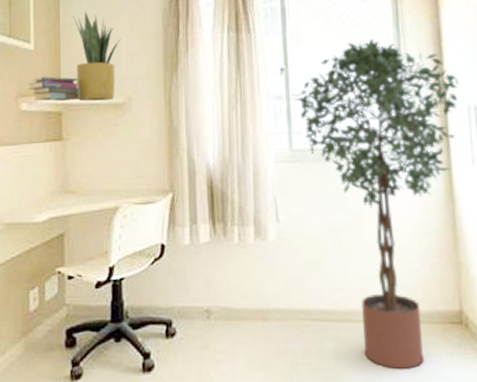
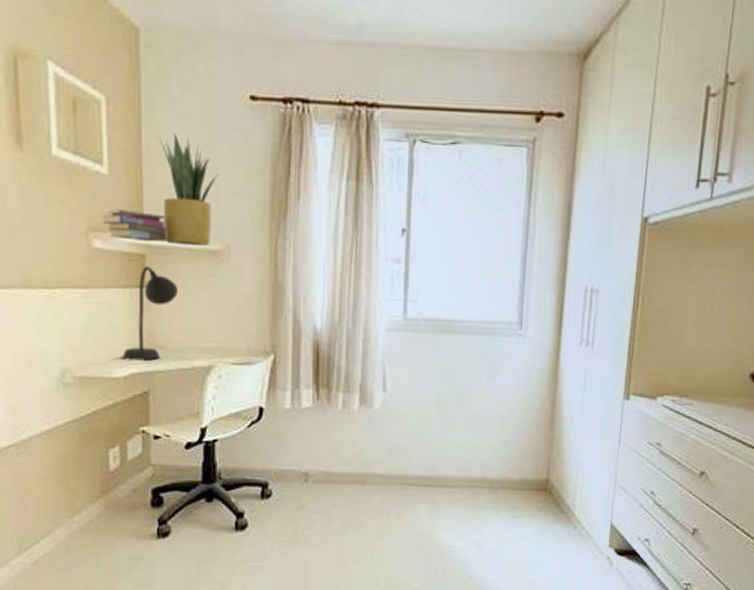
desk lamp: none [42,122,88,206] -> present [122,266,178,361]
potted tree: present [293,38,460,369] -> none [413,206,582,529]

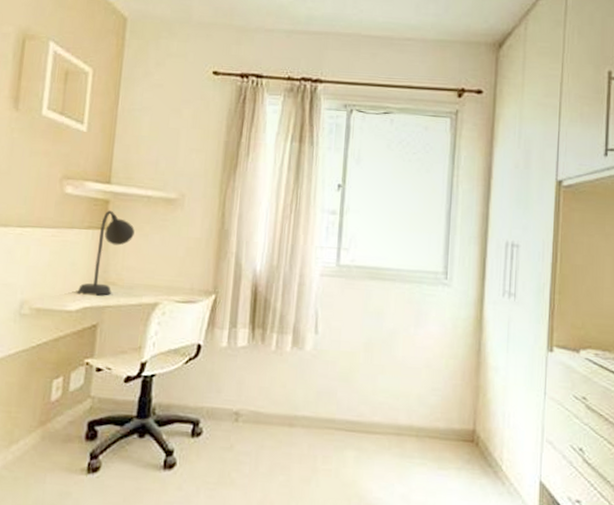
books: present [101,209,167,242] -> none [75,161,131,190]
planter: present [159,133,220,246] -> none [128,100,182,194]

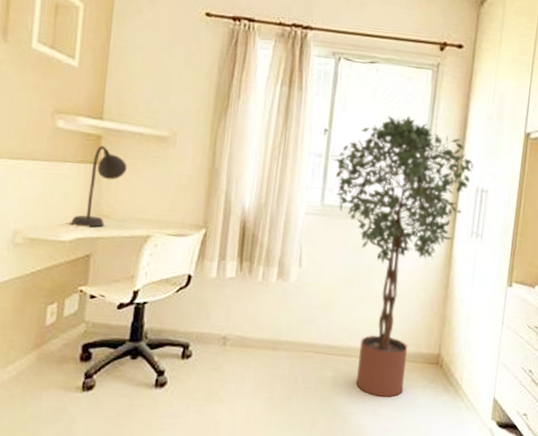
potted tree: none [347,167,502,481] -> present [332,115,474,398]

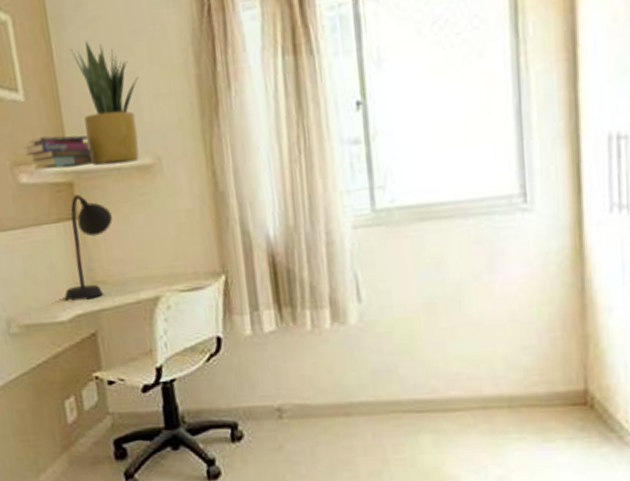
books: none [67,96,123,126] -> present [24,135,94,170]
planter: none [121,38,174,132] -> present [70,41,140,166]
potted tree: present [332,115,474,398] -> none [374,49,599,459]

